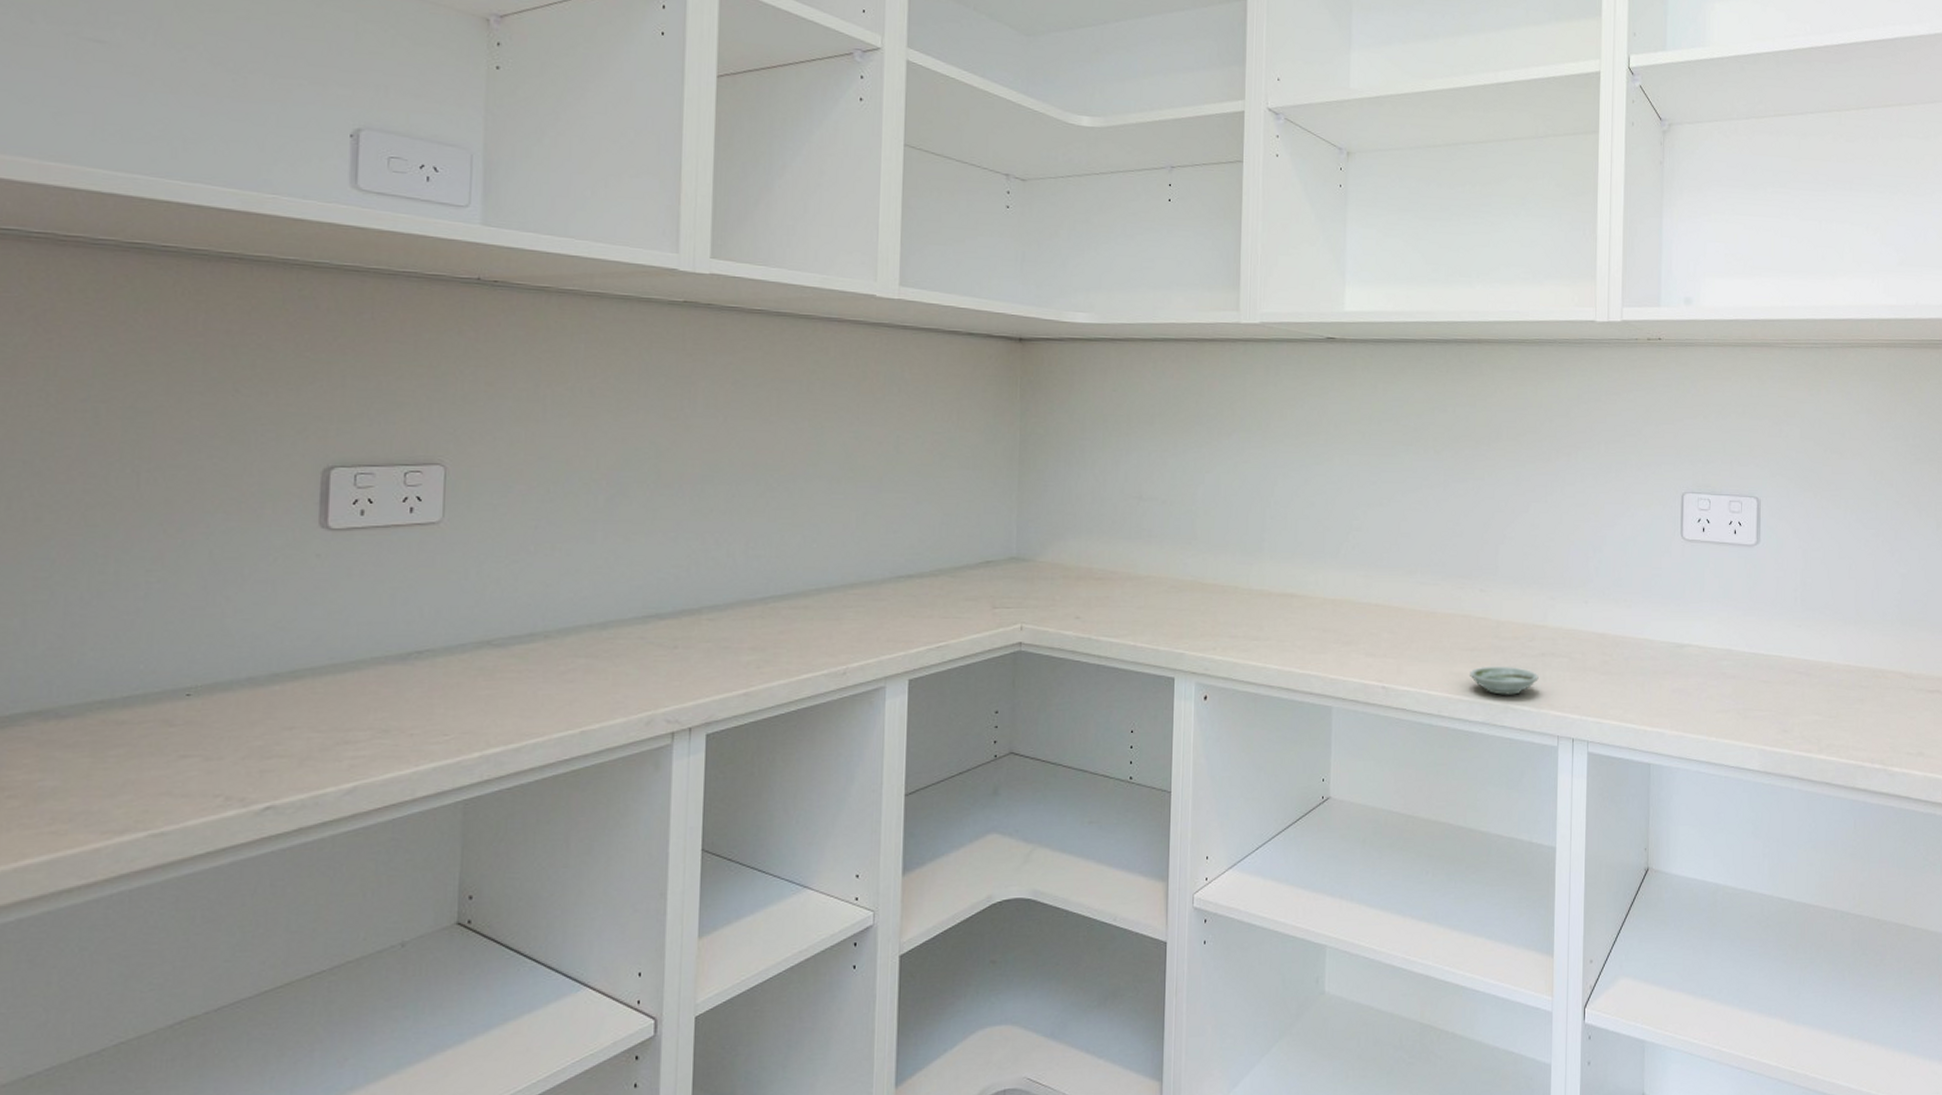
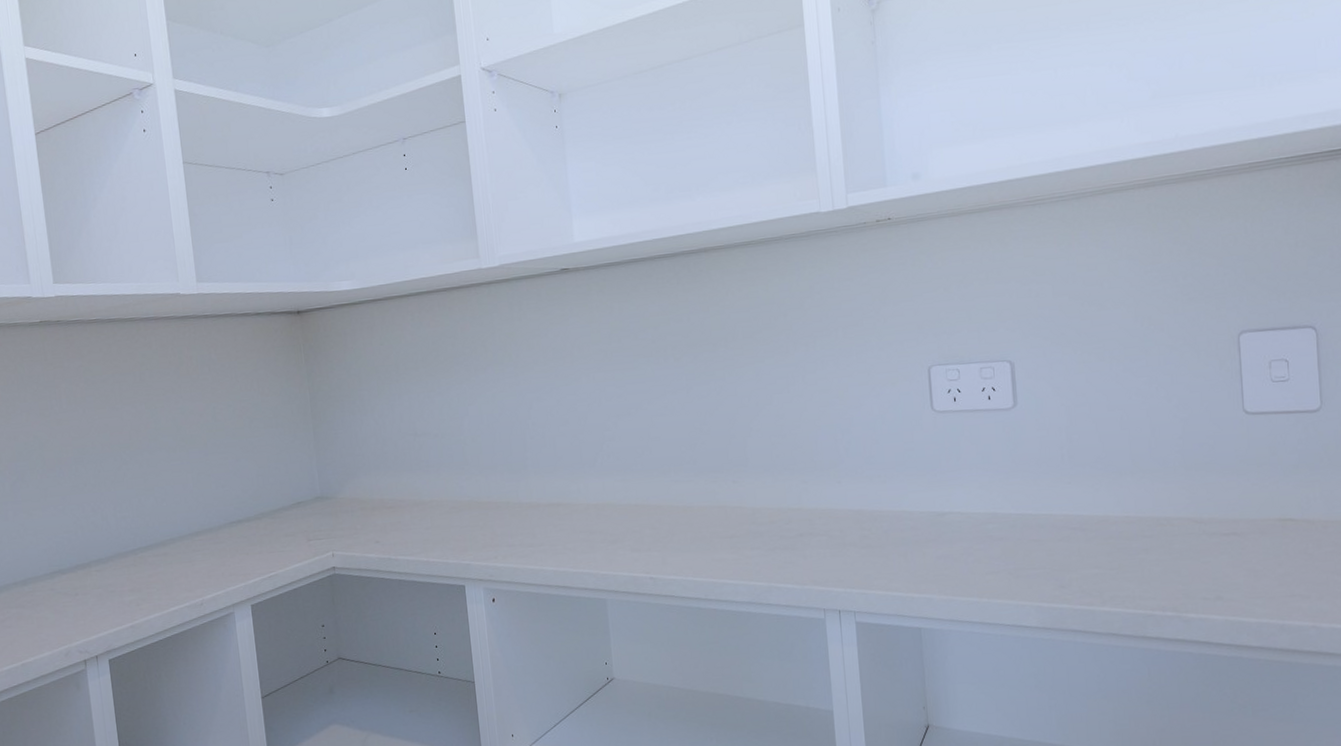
saucer: present [1470,666,1539,695] -> none [731,549,799,576]

